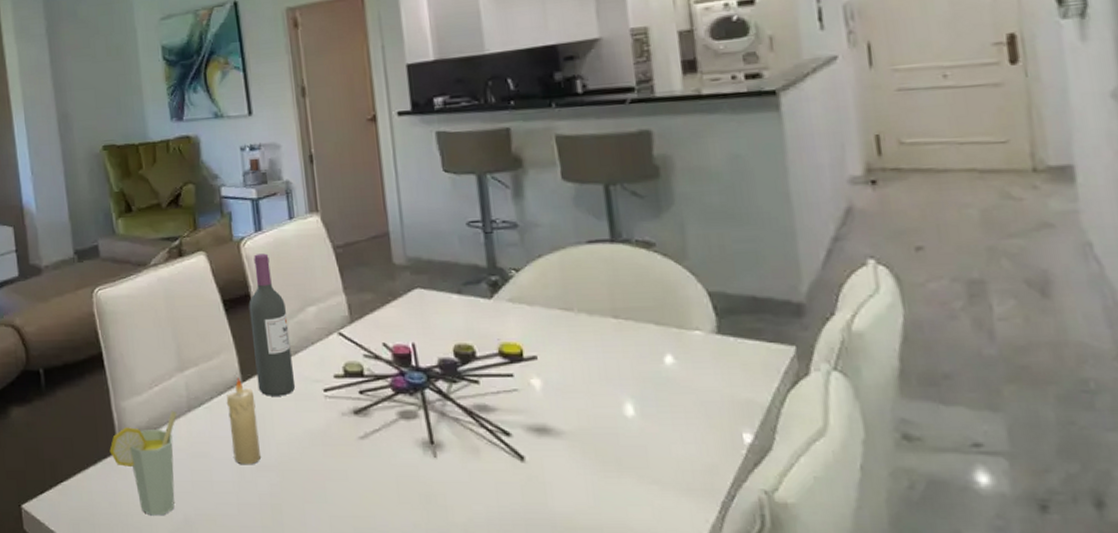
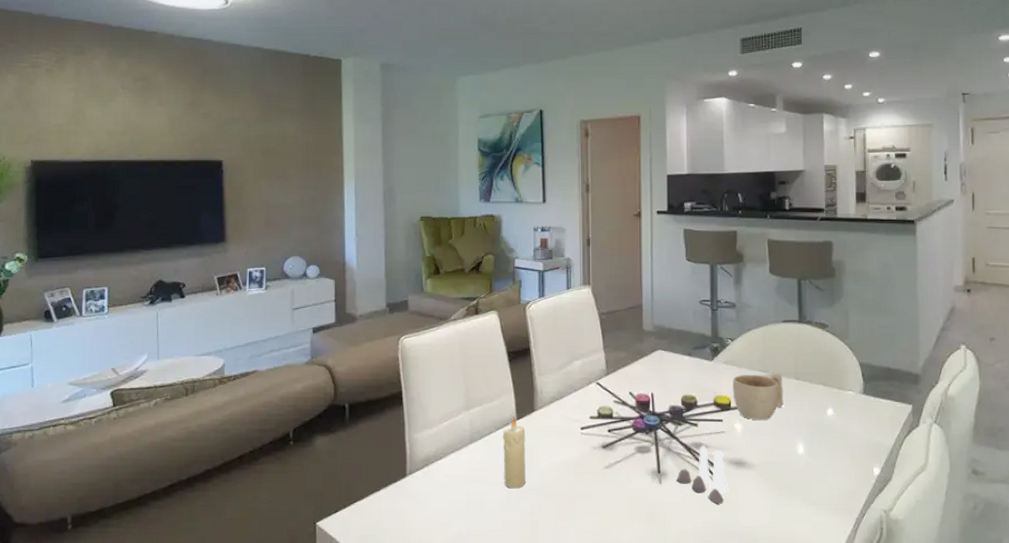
cup: present [109,410,177,516] -> none [400,442,461,531]
wine bottle: present [248,253,296,396] -> none [528,315,559,432]
salt and pepper shaker set: none [457,407,529,483] -> present [677,445,728,504]
cup: none [522,310,599,374] -> present [732,373,784,421]

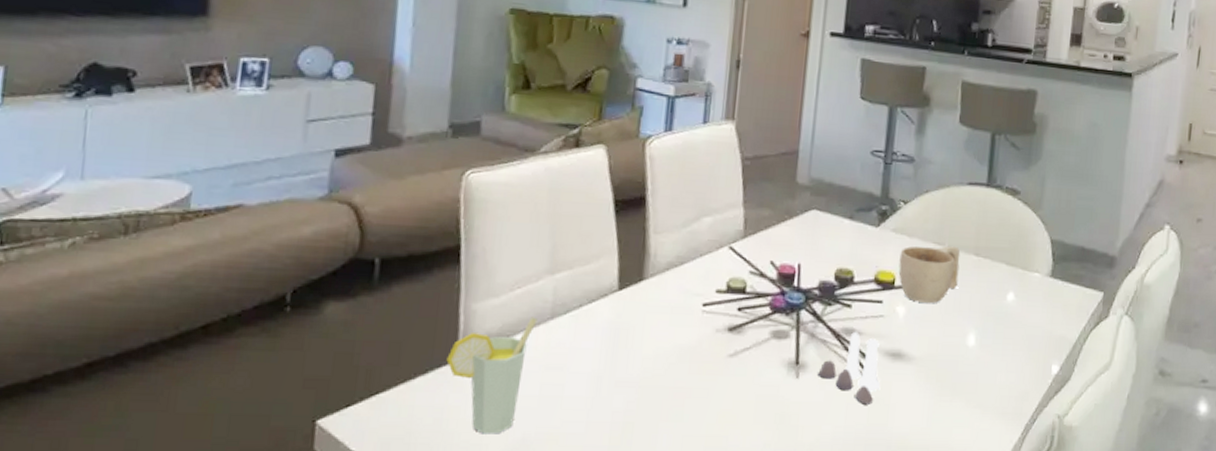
cup: none [400,442,461,531] -> present [446,317,538,434]
candle: present [502,416,526,489] -> none [592,285,629,380]

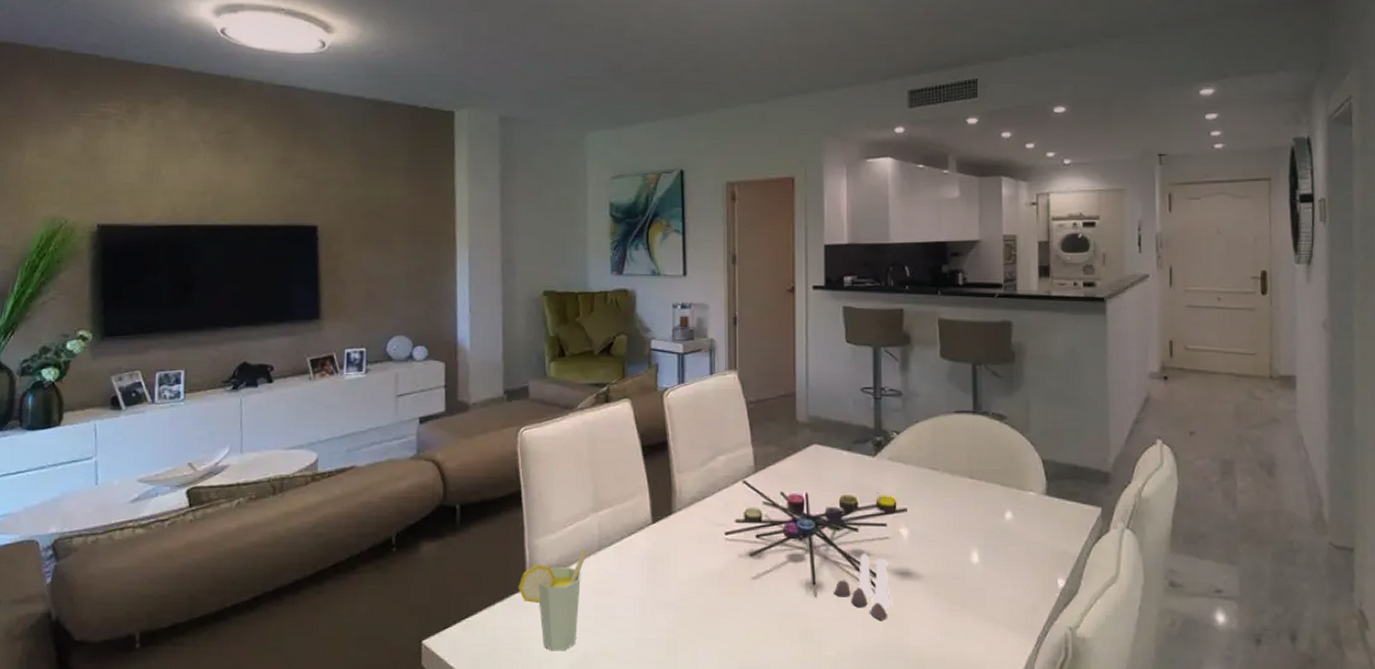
cup: present [898,246,961,304] -> none [898,470,956,525]

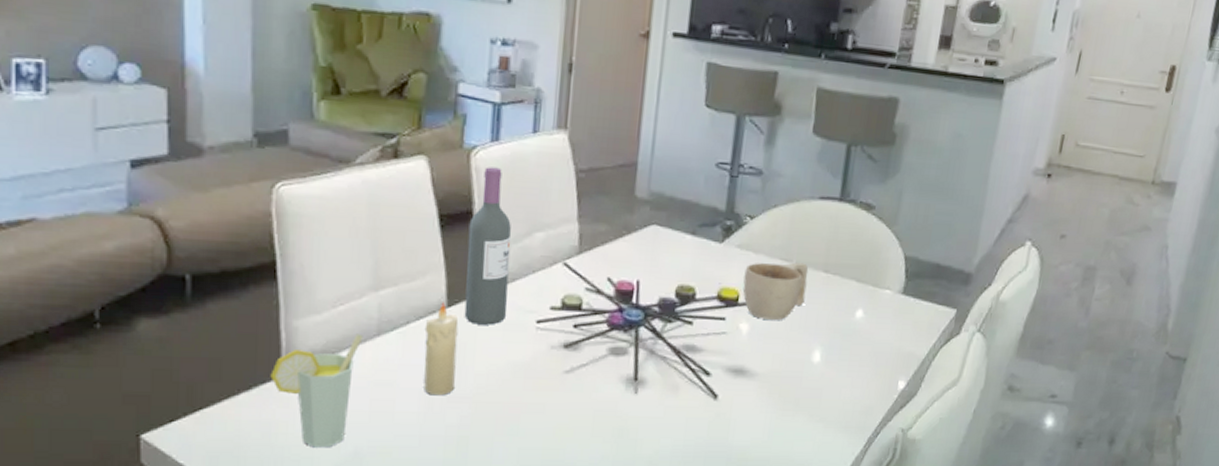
candle: none [635,519,662,602] -> present [424,302,459,396]
wine bottle: none [665,404,701,538] -> present [464,167,511,325]
salt and pepper shaker set: present [834,552,892,620] -> none [657,348,721,419]
cup: none [898,470,956,525] -> present [742,262,809,321]

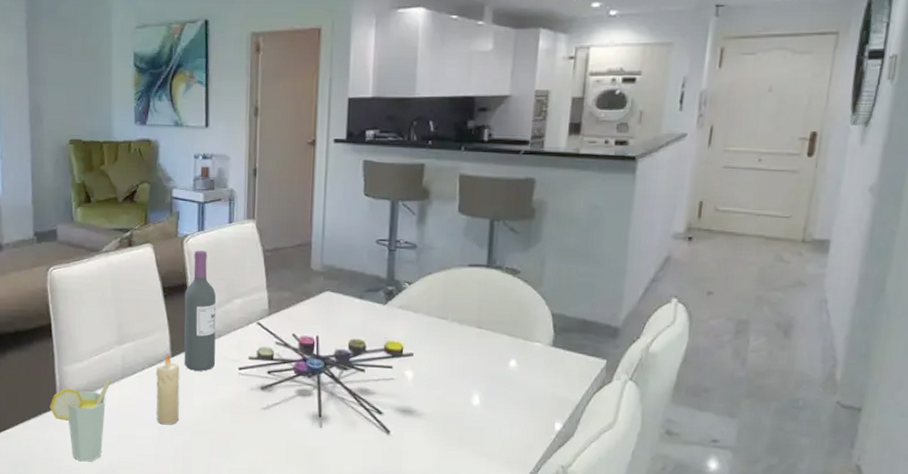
cup: present [742,262,809,321] -> none [406,320,463,369]

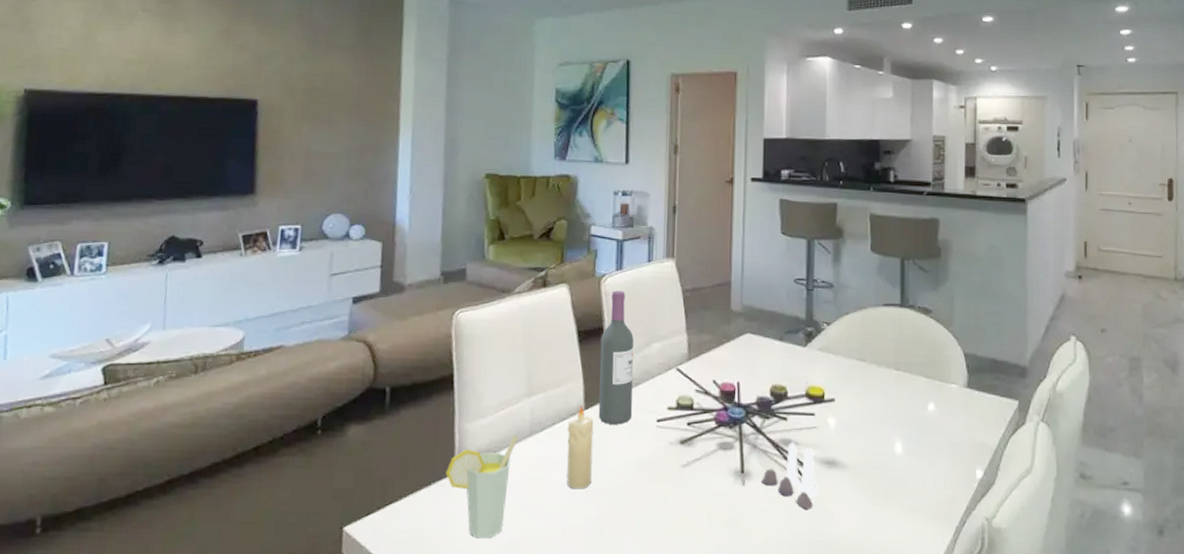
salt and pepper shaker set: none [338,391,393,451] -> present [762,441,818,509]

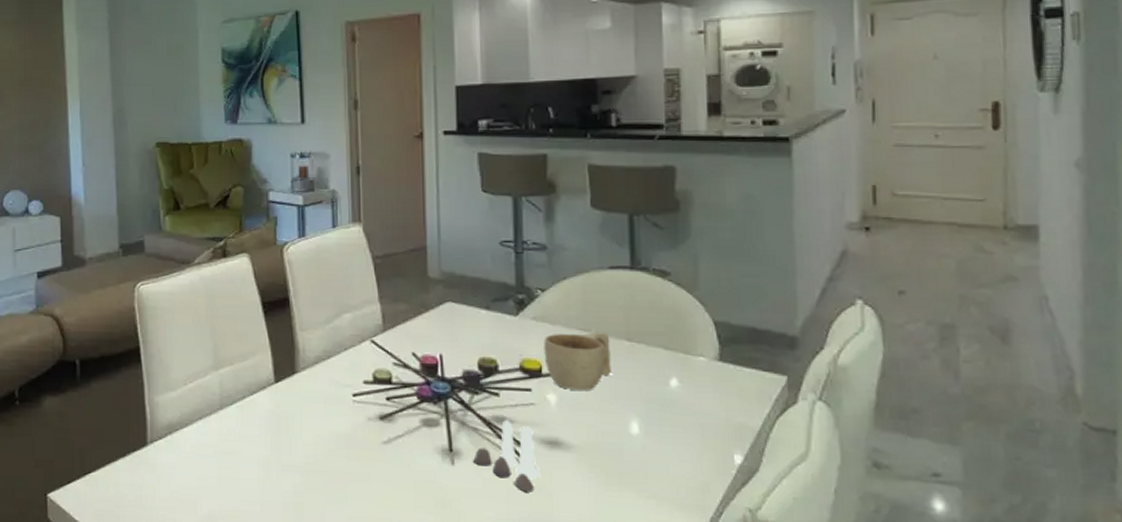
cup: present [445,434,519,539] -> none [140,407,209,510]
candle: present [566,405,594,489] -> none [258,378,287,464]
wine bottle: present [598,291,634,425] -> none [287,259,326,399]
cup: none [827,362,882,415] -> present [544,332,611,391]

